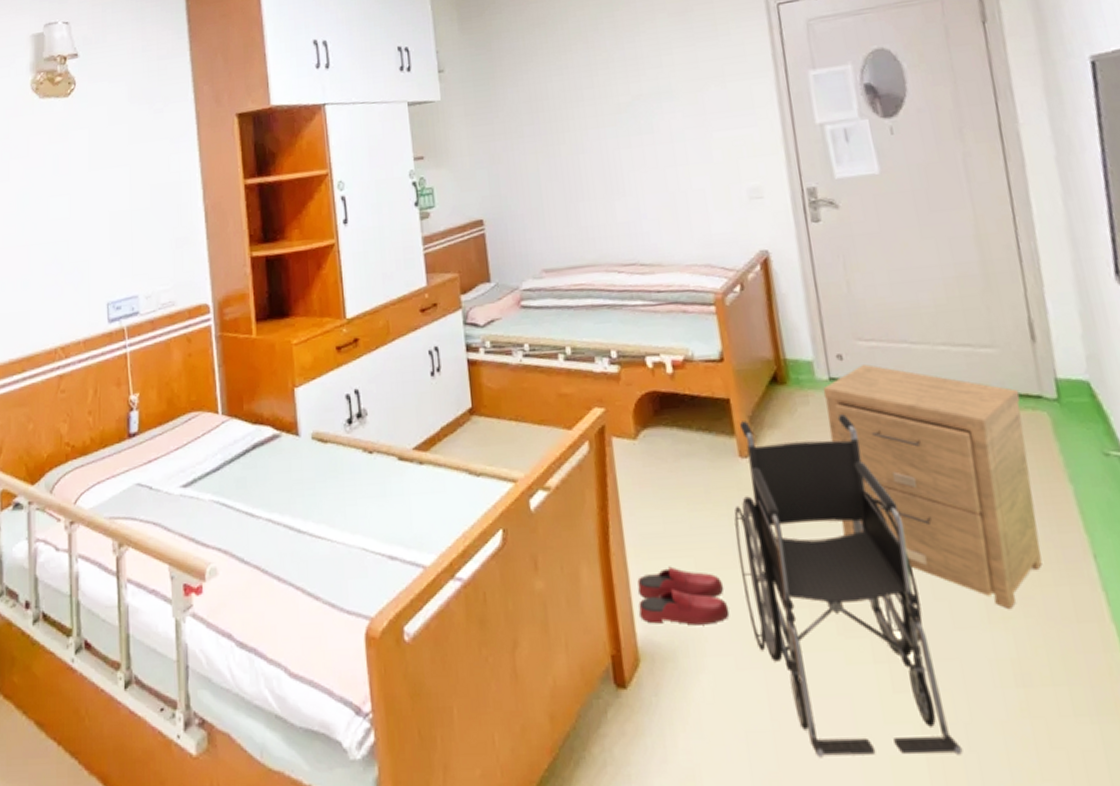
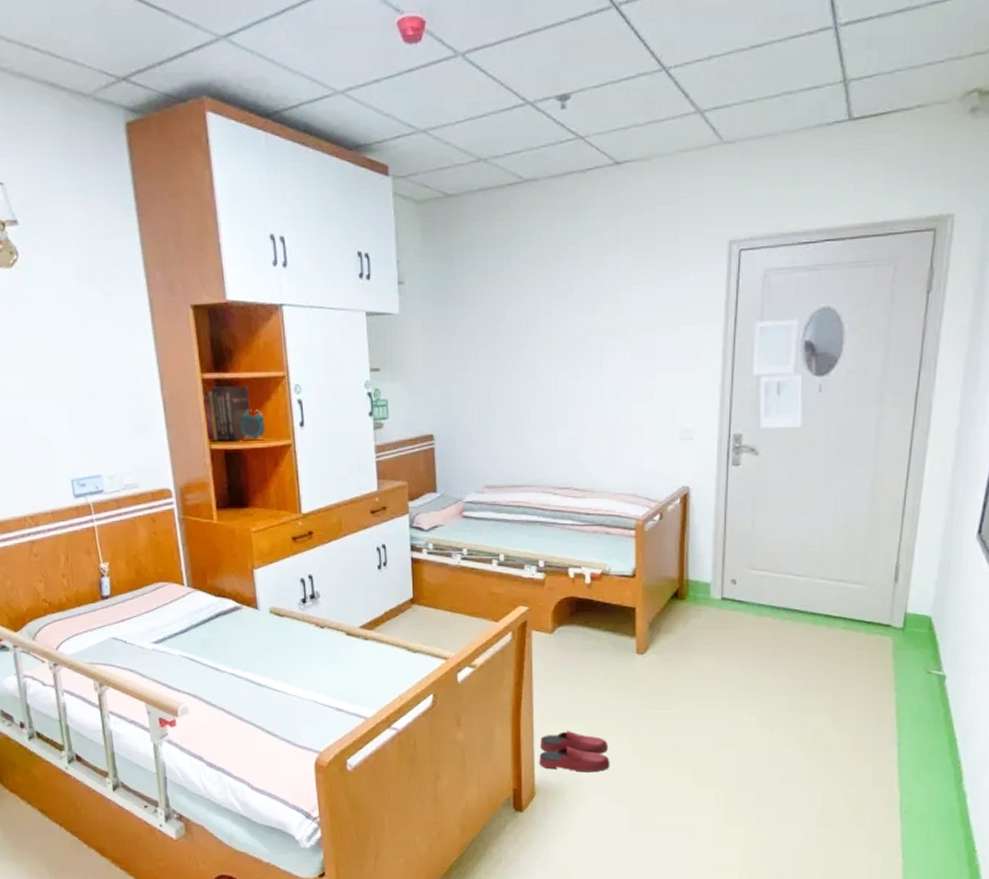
books: none [245,187,293,249] -> present [203,386,251,442]
alarm clock: none [283,210,309,245] -> present [241,409,266,441]
wheelchair: present [734,414,963,758] -> none [623,626,768,867]
side table: present [822,364,1042,608] -> none [710,590,874,775]

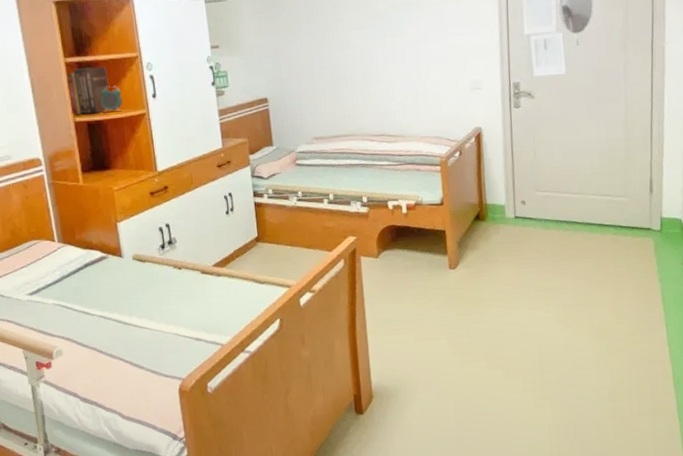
slippers: present [539,730,610,773] -> none [374,339,435,375]

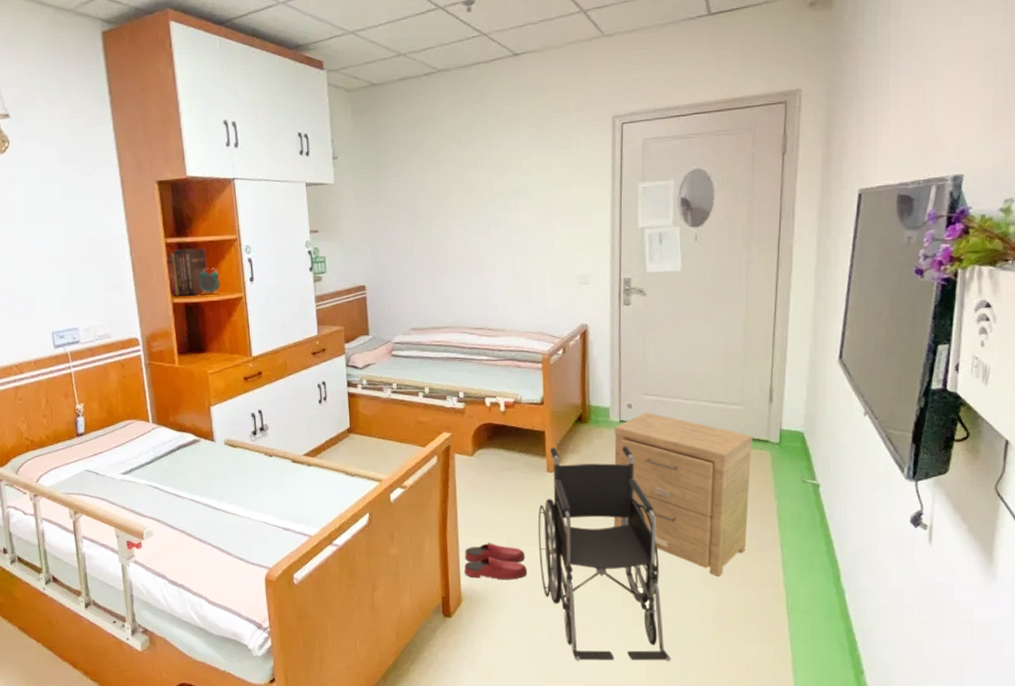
slippers: none [374,339,435,375] -> present [464,542,527,580]
wheelchair: none [442,240,572,448] -> present [537,446,671,662]
side table: none [509,208,637,358] -> present [613,412,753,576]

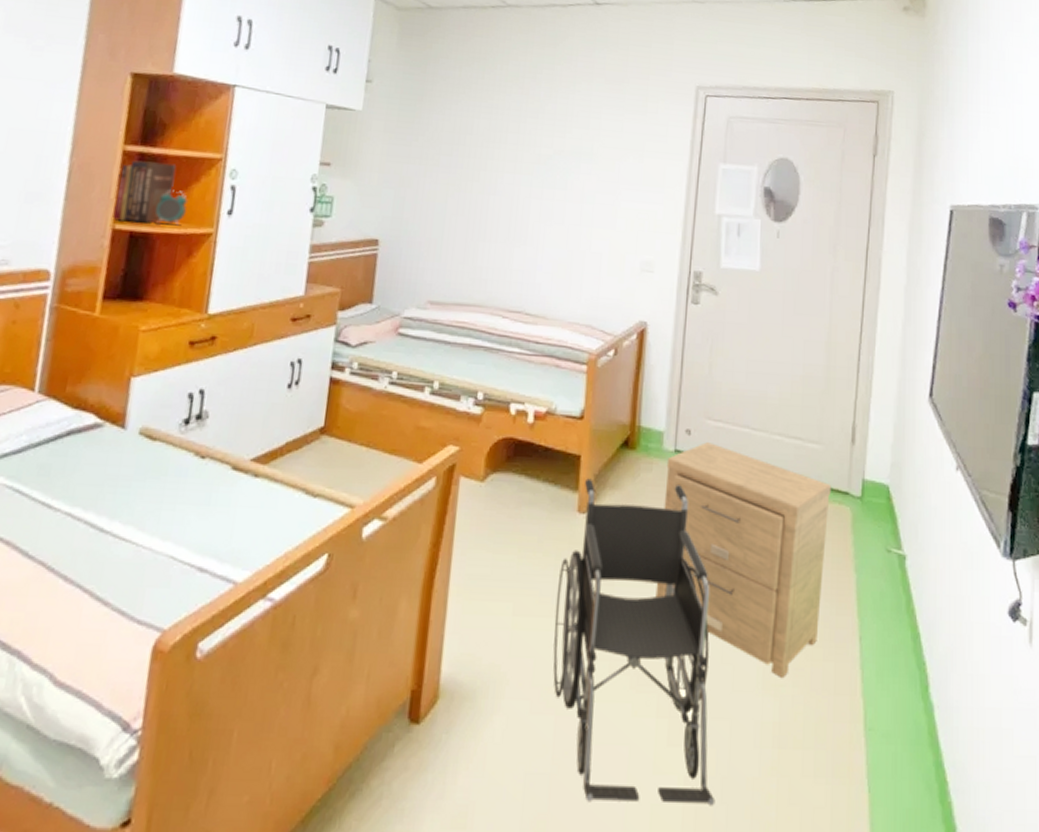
slippers: present [464,542,527,580] -> none [448,608,536,668]

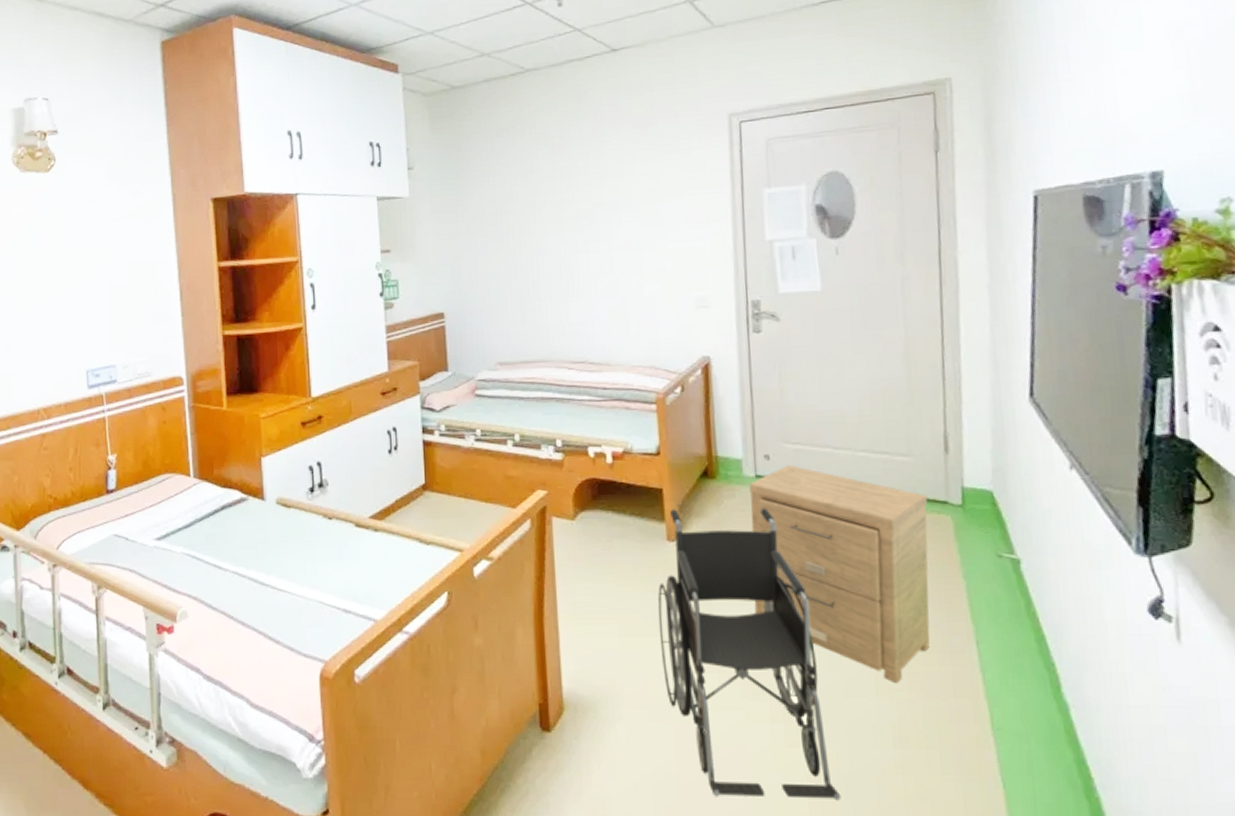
books: present [112,161,177,223] -> none [219,272,264,328]
alarm clock: present [156,190,188,226] -> none [254,294,279,326]

